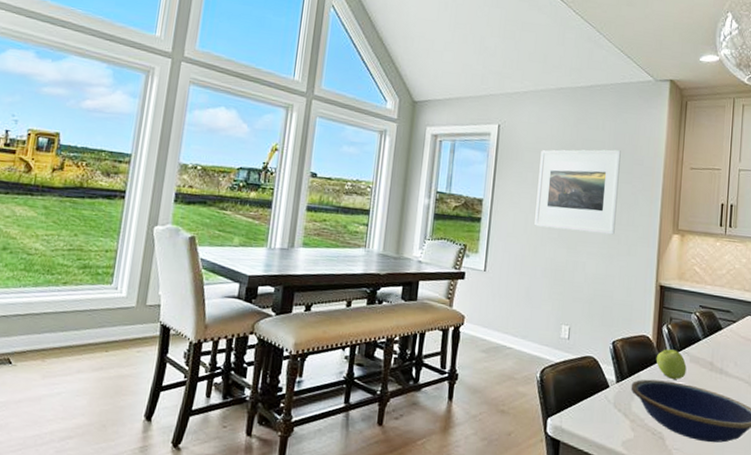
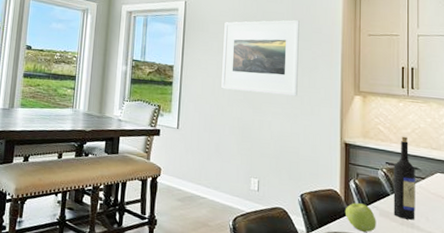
wine bottle: none [703,277,728,365] -> present [393,136,415,220]

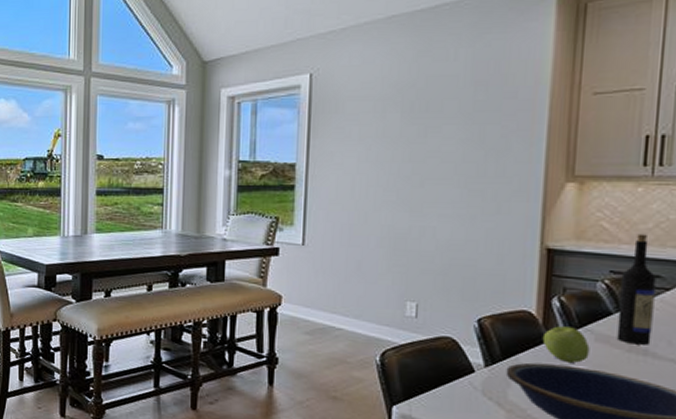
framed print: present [221,20,300,96] -> none [364,83,483,191]

